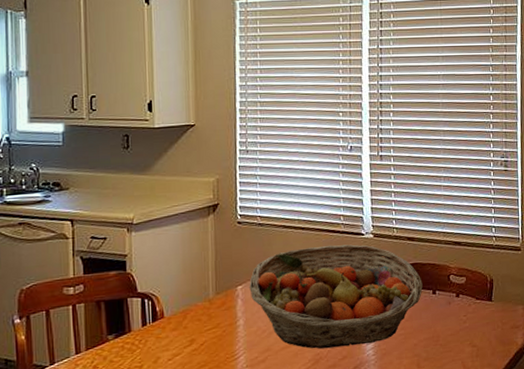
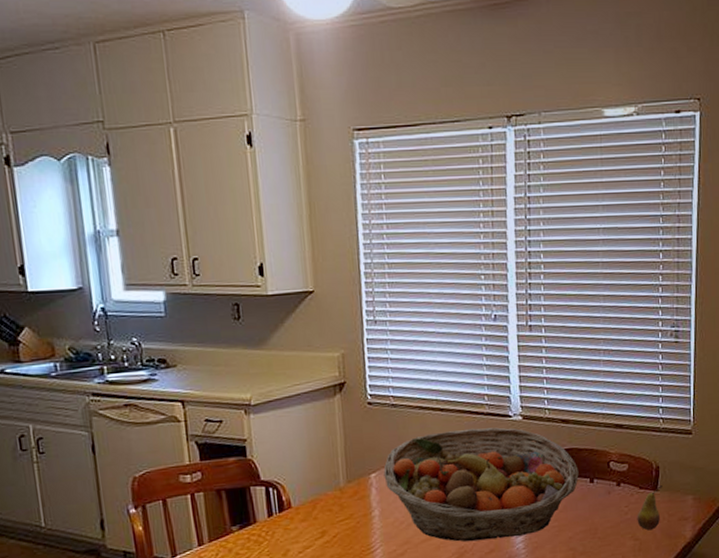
fruit: none [474,297,496,338] -> present [637,485,662,531]

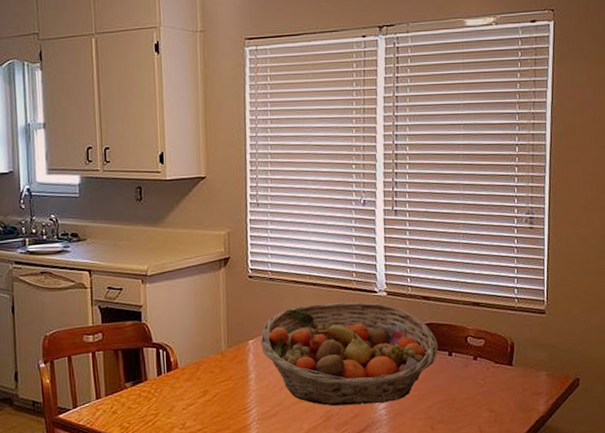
fruit: present [637,485,662,531] -> none [492,361,517,403]

